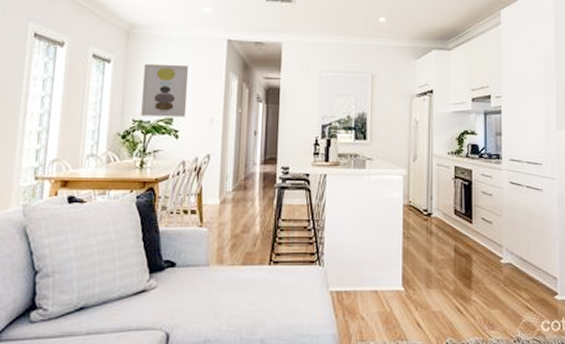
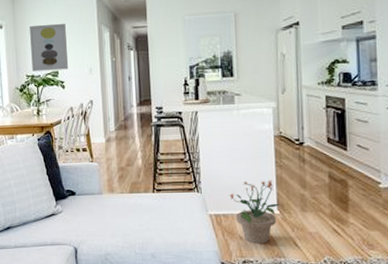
potted plant: none [353,253,407,325] -> present [229,180,282,244]

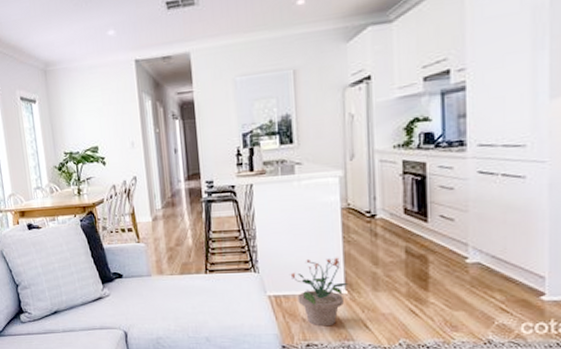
wall art: present [30,23,69,72] -> none [65,93,109,148]

